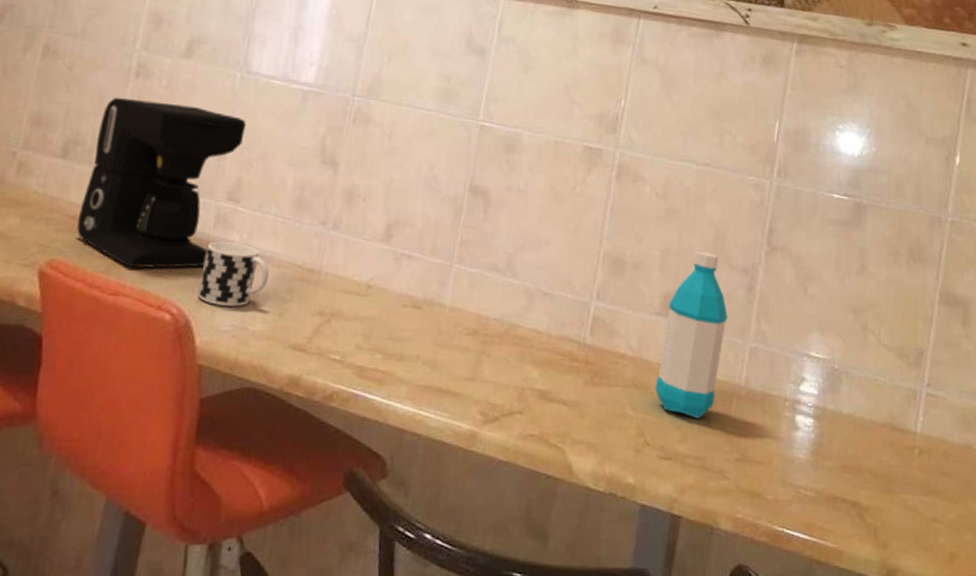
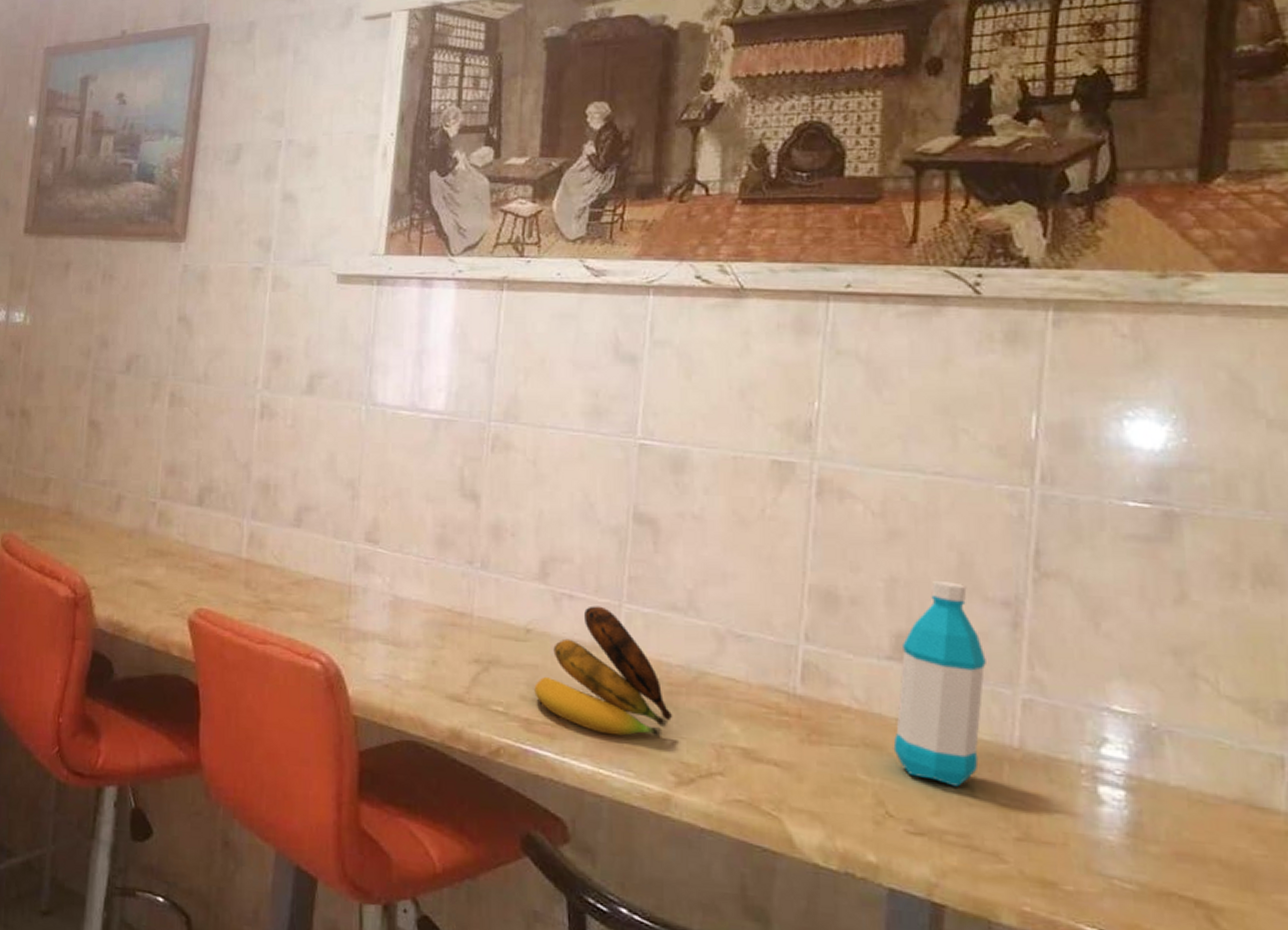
coffee maker: present [77,97,246,268] -> none [220,440,376,616]
cup: present [197,241,270,307] -> none [345,586,417,654]
banana: none [369,265,486,381] -> present [534,606,673,737]

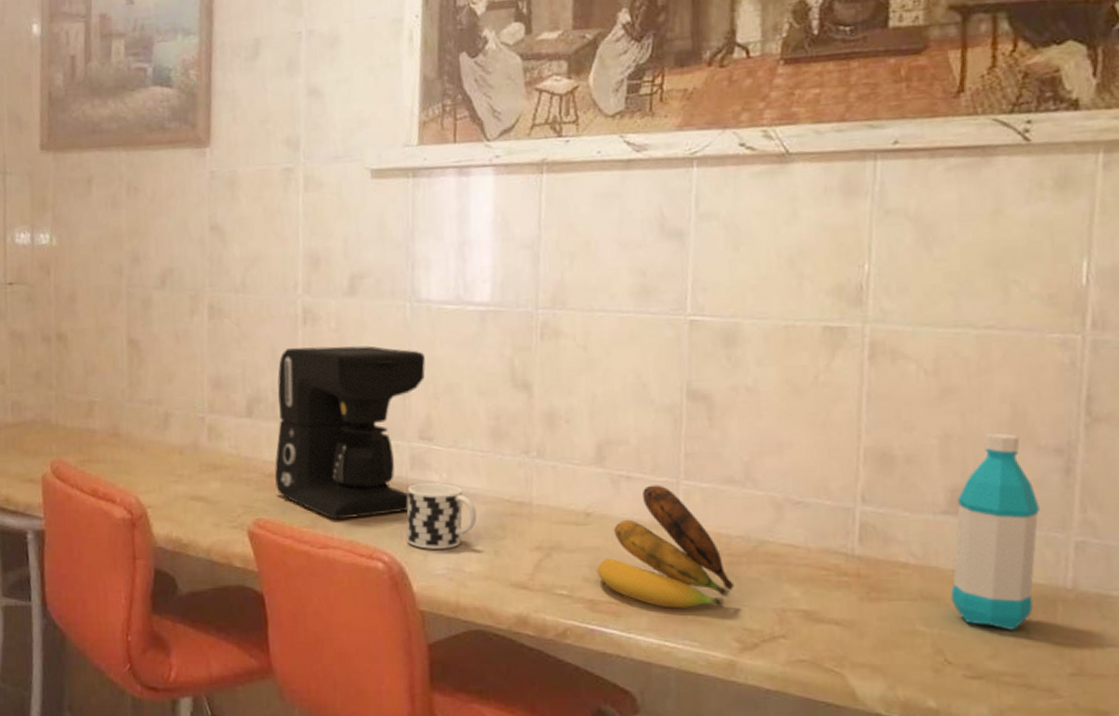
coffee maker: none [220,440,376,616] -> present [275,345,426,520]
cup: none [345,586,417,654] -> present [406,483,477,549]

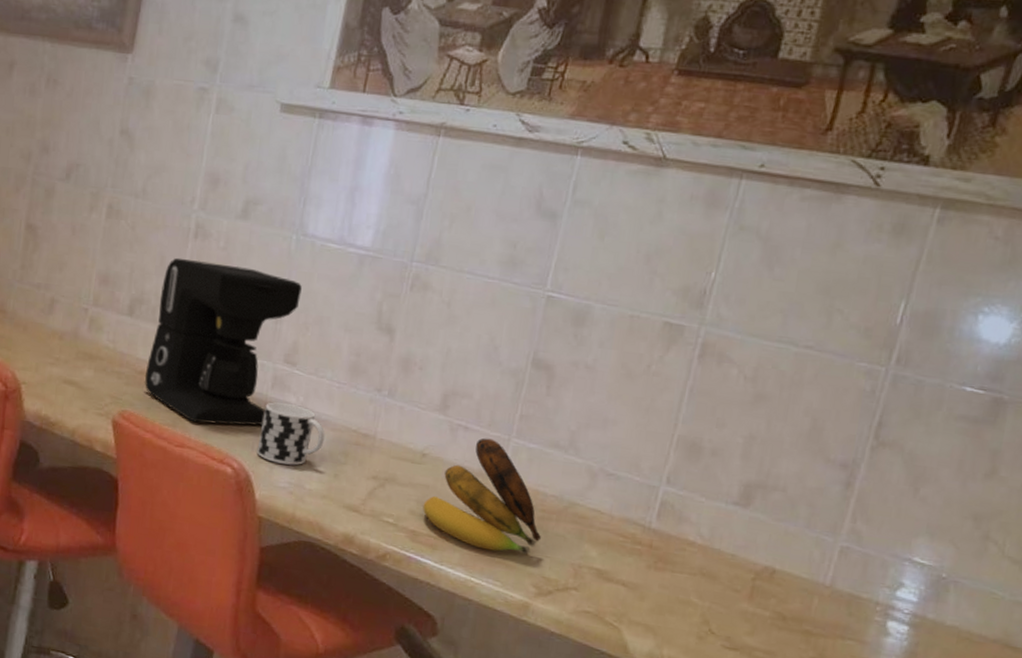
water bottle: present [950,432,1040,630] -> none [725,440,818,614]

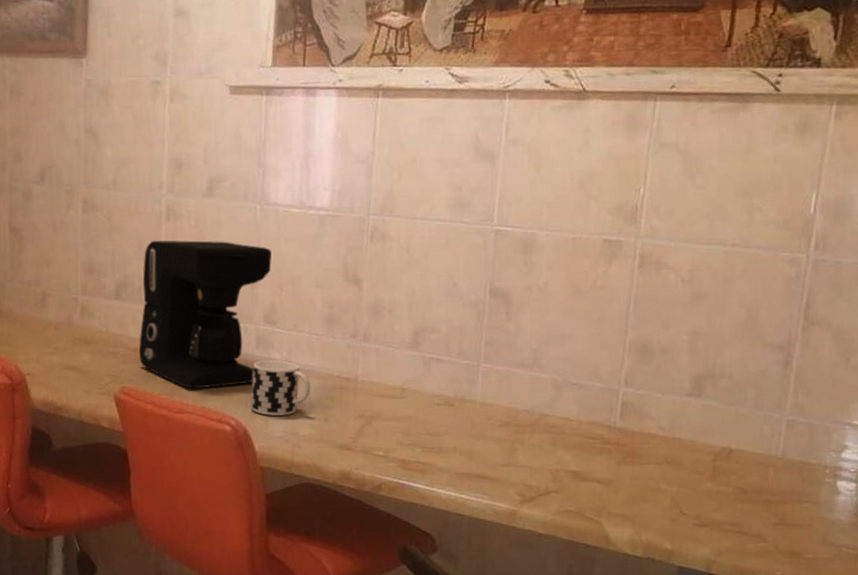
banana: present [422,438,542,555] -> none [409,366,520,468]

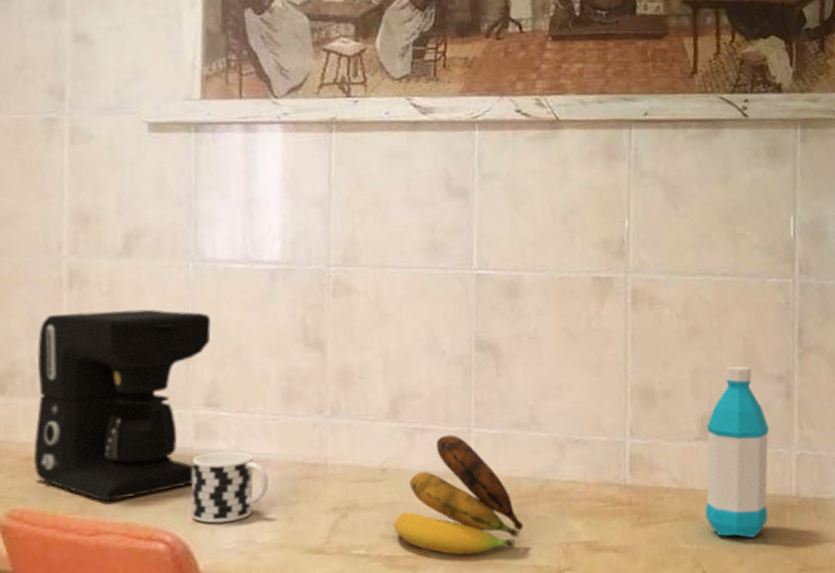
banana: none [409,366,520,468] -> present [394,434,524,555]
water bottle: none [688,331,762,489] -> present [705,365,769,538]

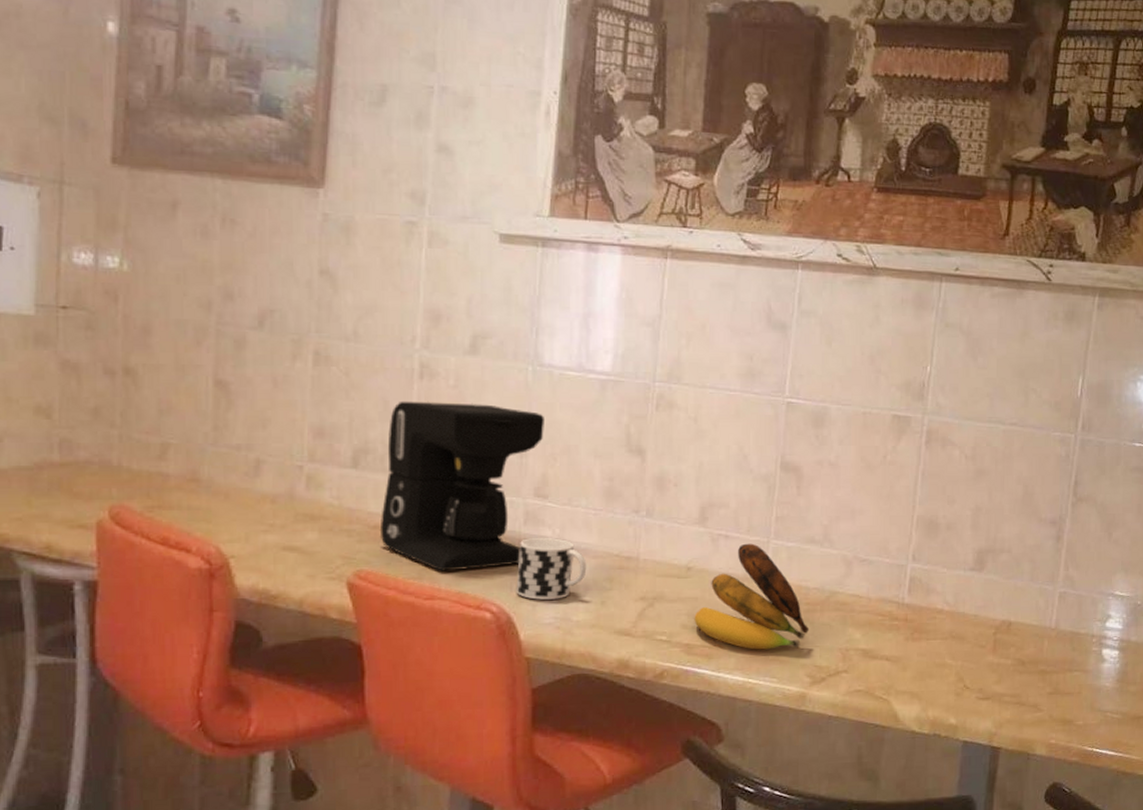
water bottle: present [705,365,769,538] -> none [971,507,1038,661]

